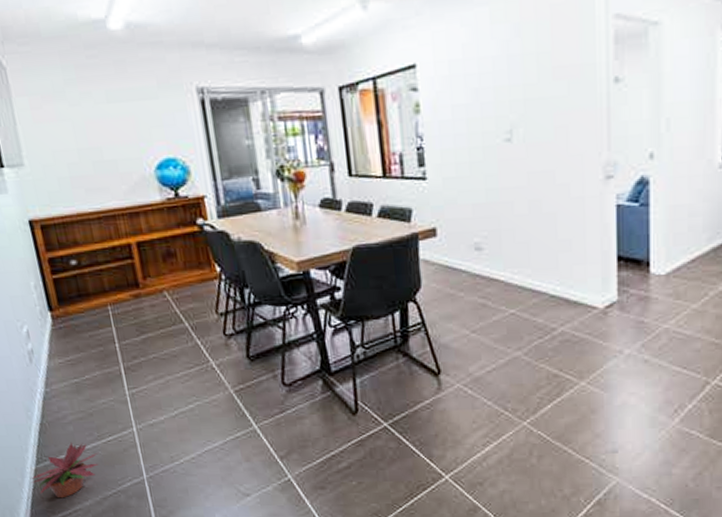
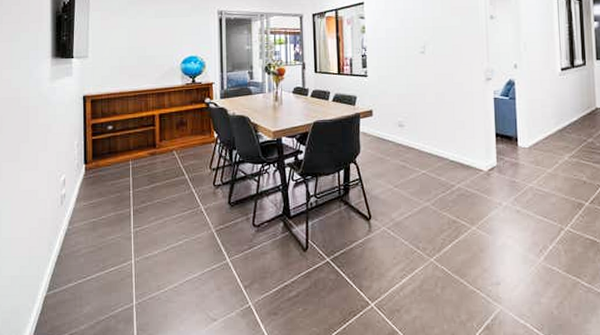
potted plant: present [30,442,100,499] -> none [39,272,101,323]

